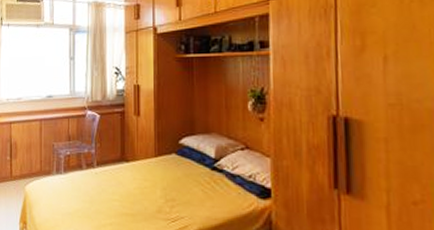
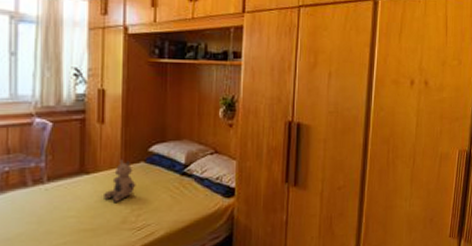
teddy bear: none [140,150,169,191] -> present [102,159,136,202]

